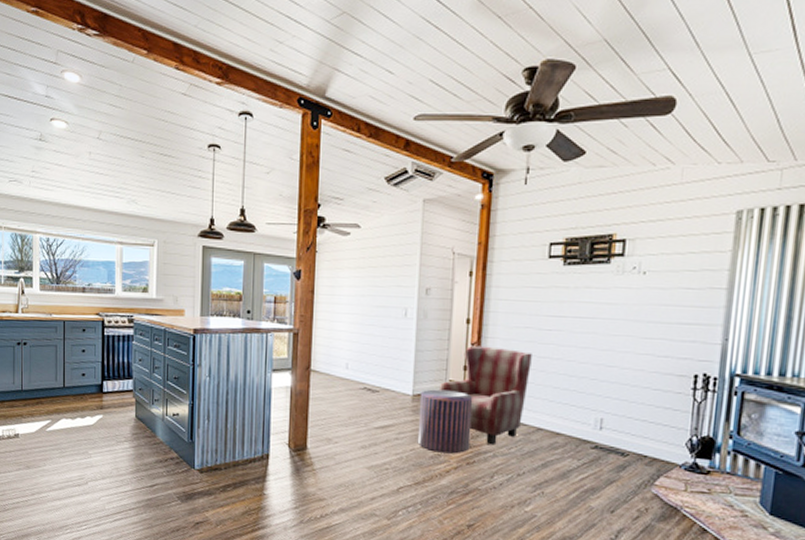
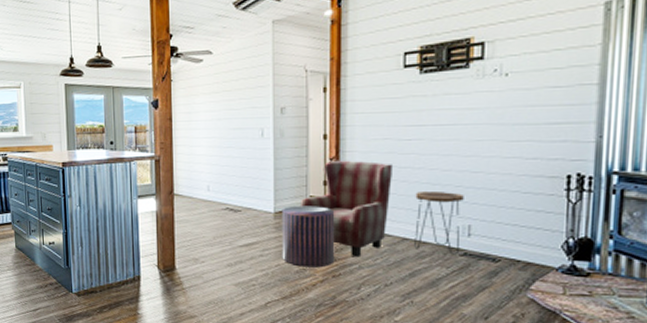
side table: none [548,382,598,448] -> present [414,192,464,255]

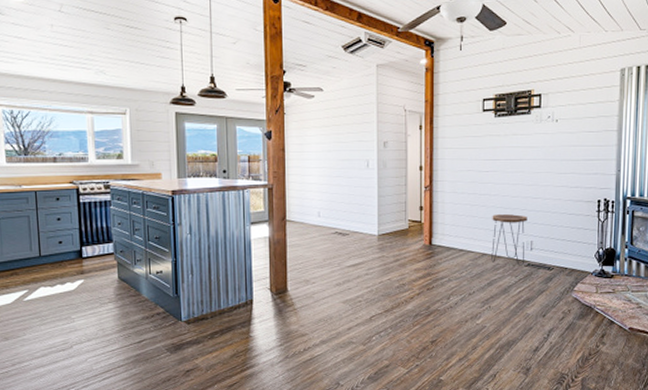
pouf: present [281,205,335,268] -> none [384,228,429,283]
armchair: present [301,160,392,258] -> none [401,188,474,272]

